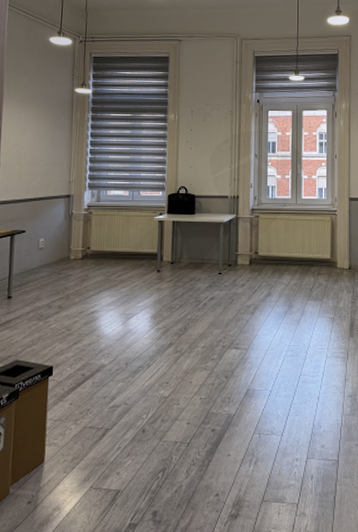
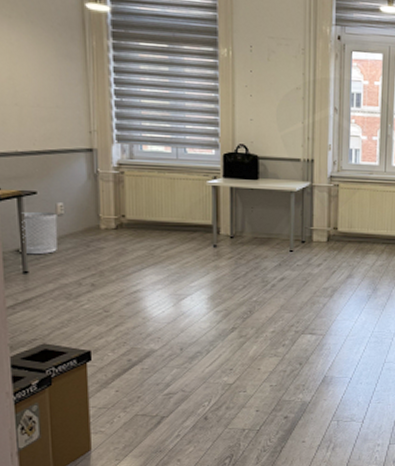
waste bin: none [10,246,39,283] -> present [21,211,58,255]

